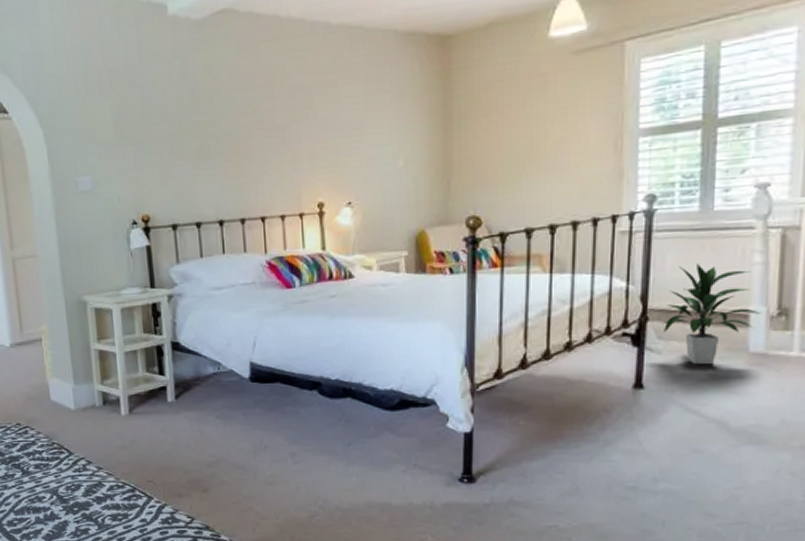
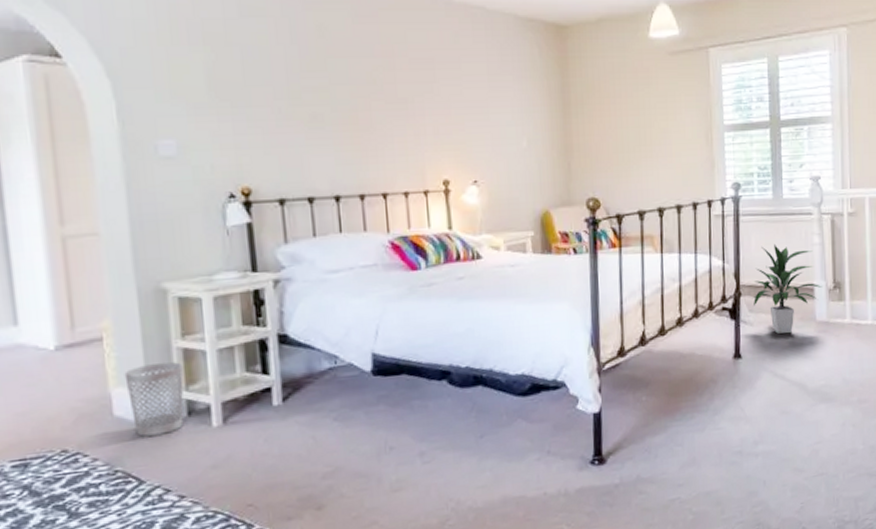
wastebasket: none [57,361,100,418] -> present [124,362,184,437]

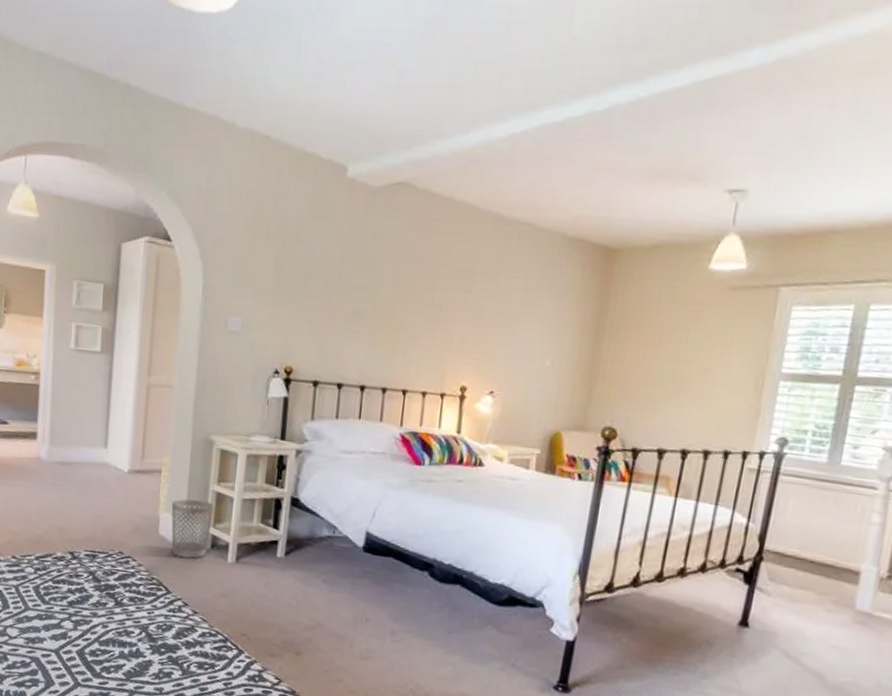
indoor plant: present [752,243,822,334] -> none [776,512,872,616]

